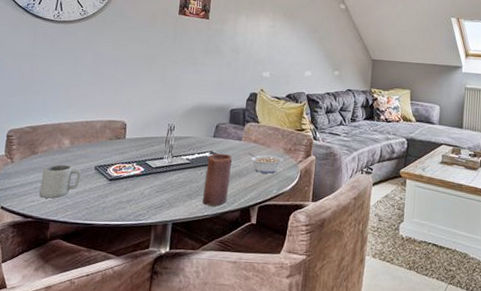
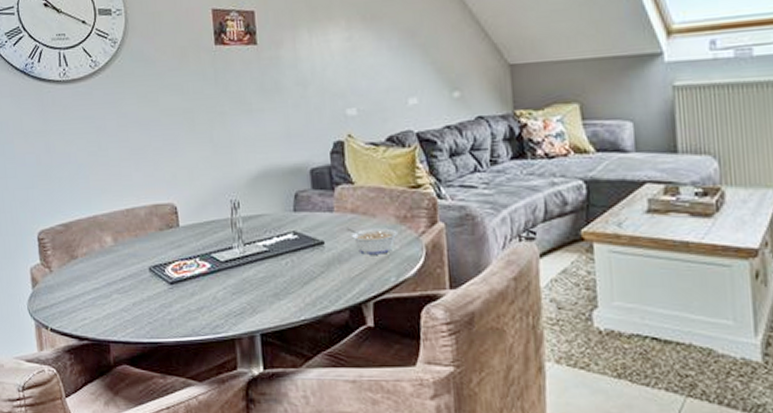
cup: present [39,164,82,199] -> none [88,267,135,314]
candle: present [203,153,232,206] -> none [291,233,328,307]

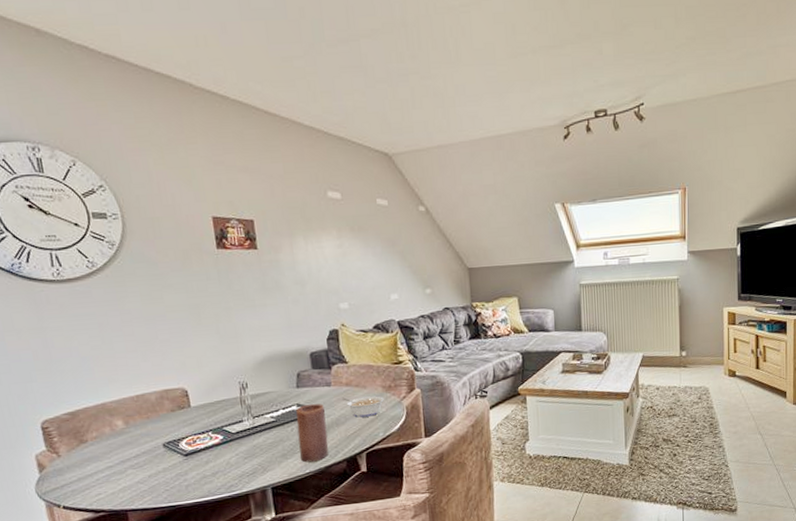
candle: none [291,233,328,307] -> present [296,403,329,463]

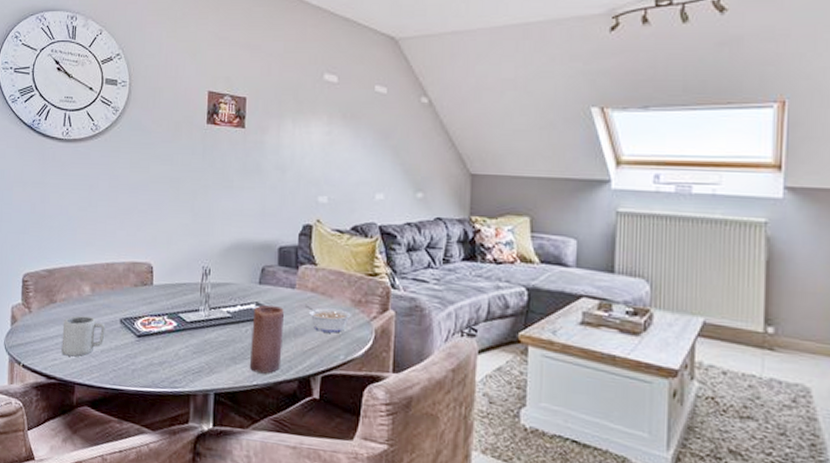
cup: none [100,447,150,489] -> present [61,315,106,357]

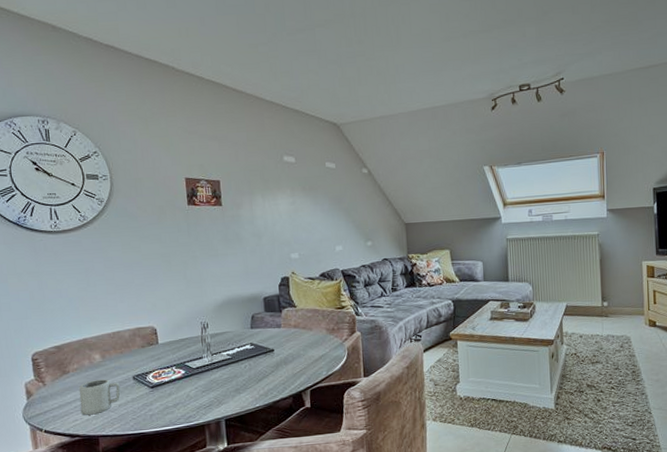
candle: present [250,305,284,374] -> none [249,343,277,398]
legume: present [304,304,352,333] -> none [290,337,329,357]

